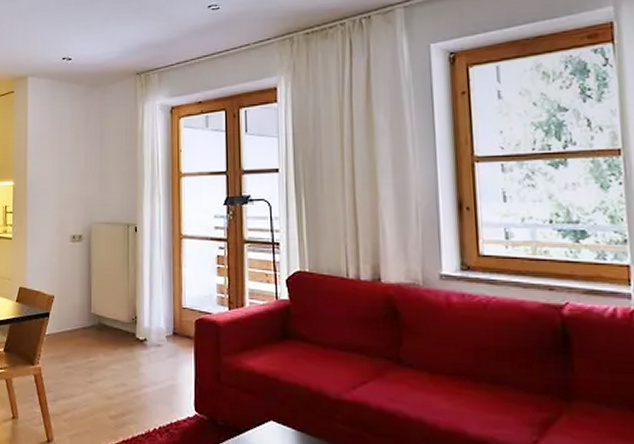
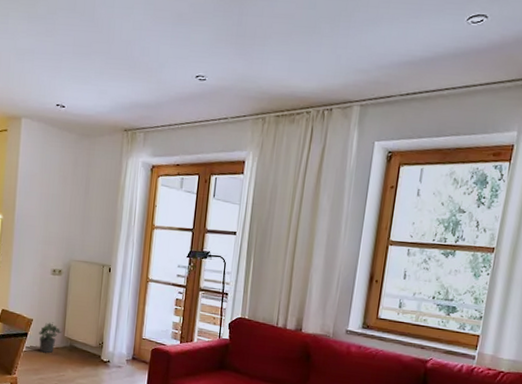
potted plant: none [62,297,87,336] -> present [39,322,62,354]

